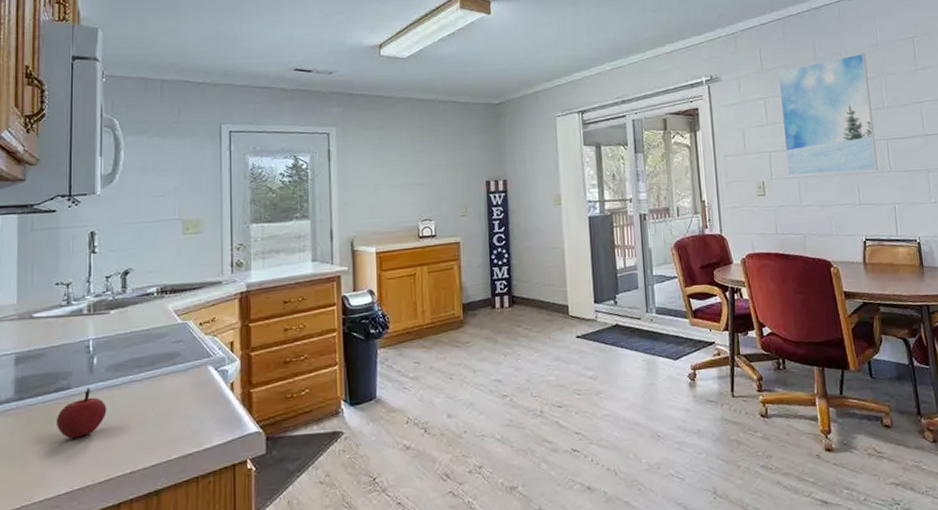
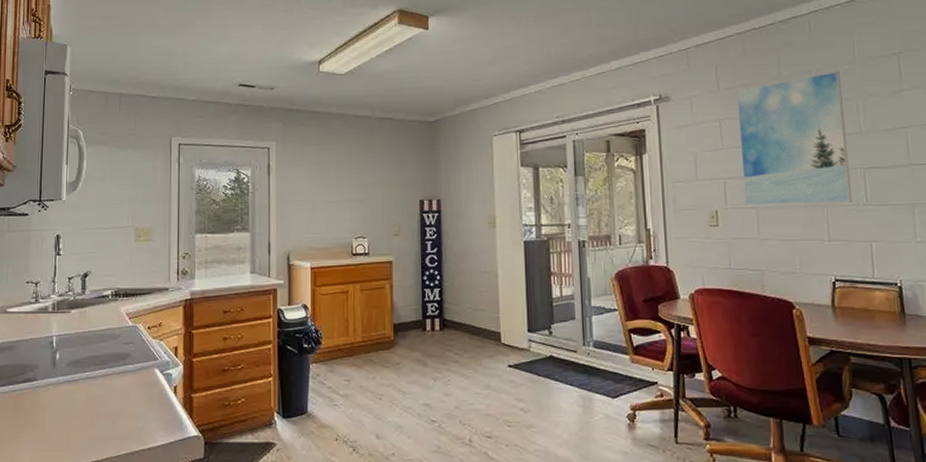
apple: present [55,387,107,439] -> none [23,380,66,427]

